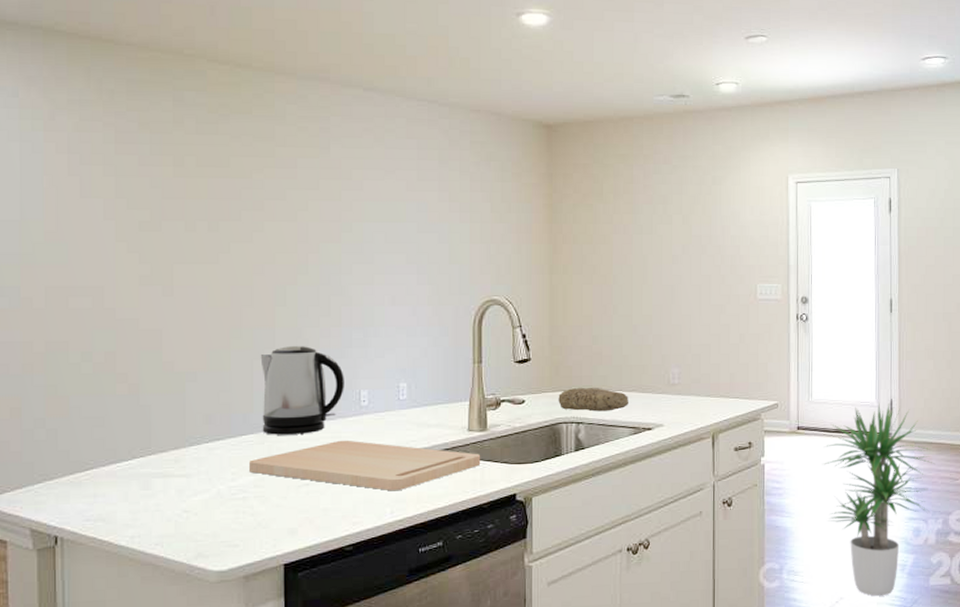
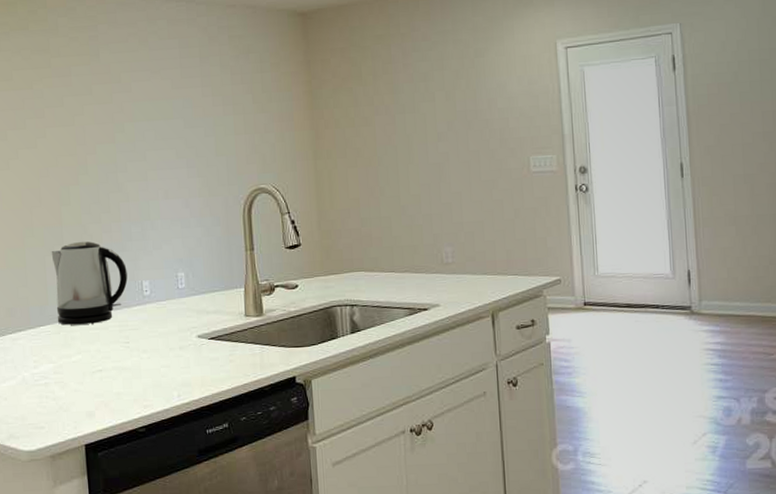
cutting board: present [249,440,481,491] -> none [48,328,260,376]
sponge: present [558,388,628,412] -> none [330,270,402,294]
potted plant: present [822,403,935,596] -> none [614,274,745,479]

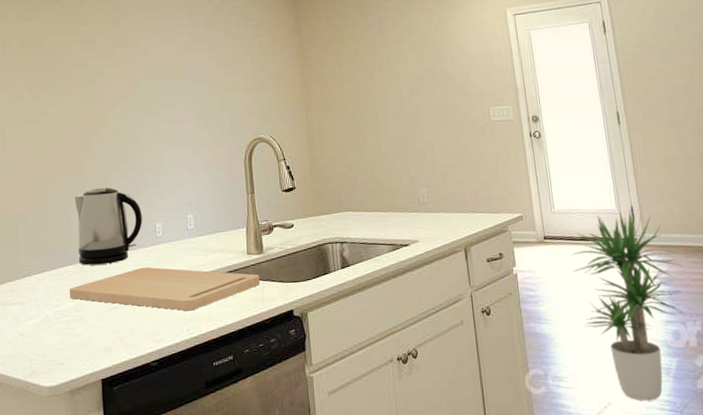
cutting board: none [48,328,260,376] -> present [70,267,261,311]
potted plant: none [614,274,745,479] -> present [571,210,687,400]

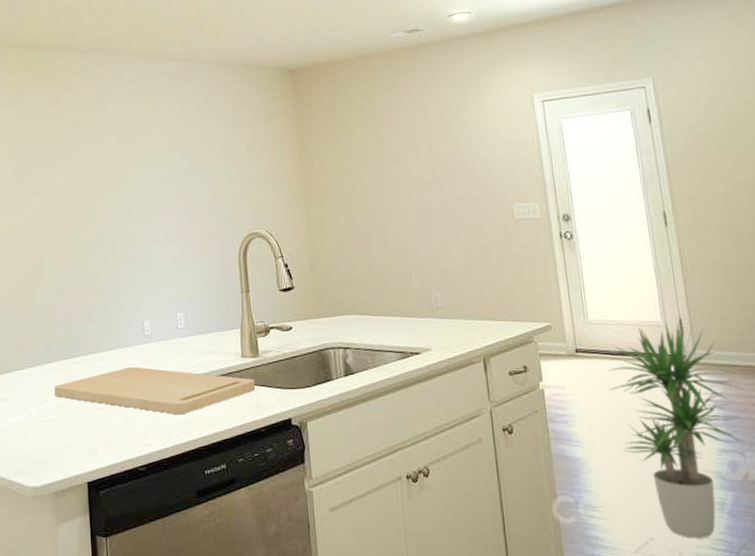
kettle: present [74,187,142,265] -> none [59,281,130,363]

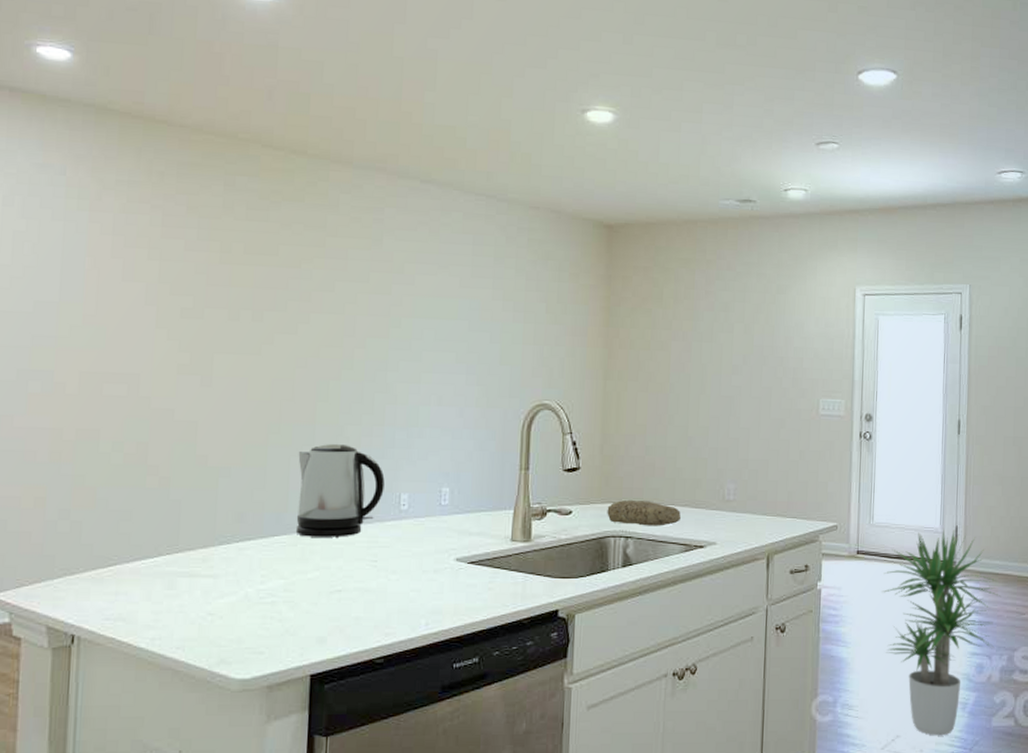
cutting board: present [54,366,256,415] -> none [280,545,524,602]
kettle: none [59,281,130,363] -> present [295,443,385,537]
sponge: none [323,313,393,337] -> present [607,500,681,526]

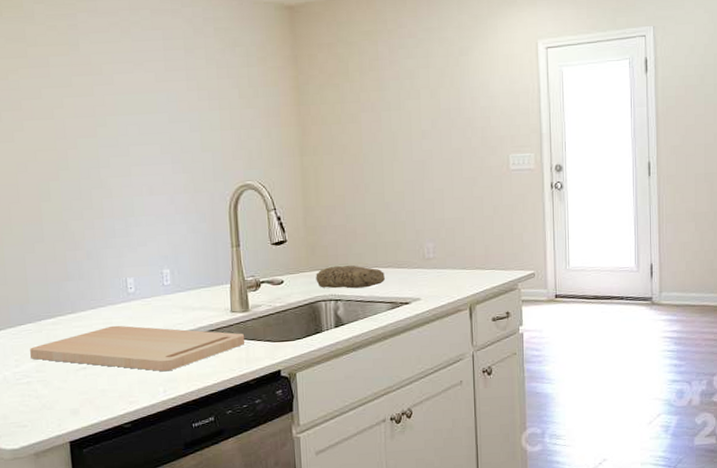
cutting board: none [280,545,524,602] -> present [30,325,245,372]
kettle: present [295,443,385,537] -> none [31,238,112,324]
potted plant: present [881,529,1001,735] -> none [581,267,699,457]

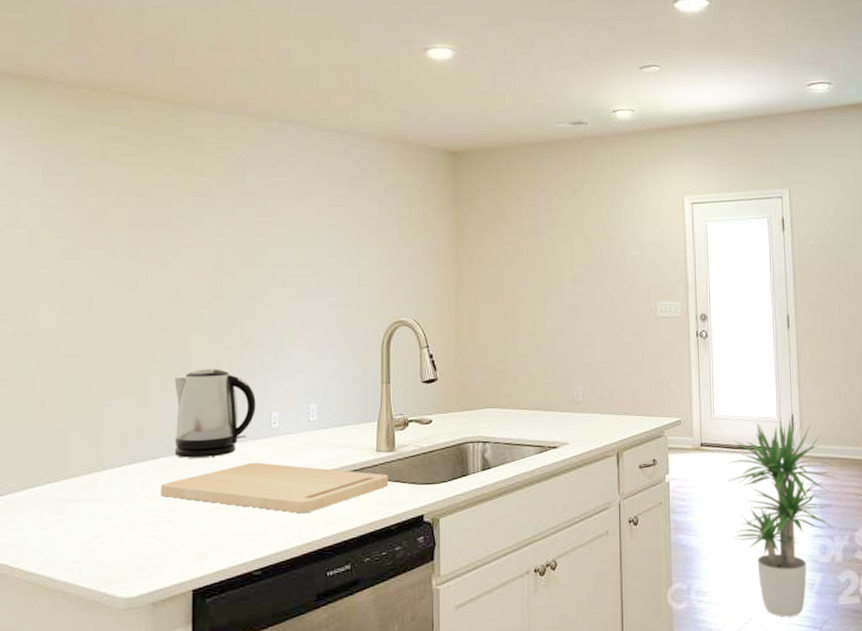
kettle: none [31,238,112,324] -> present [174,368,256,458]
sponge: present [316,265,385,289] -> none [465,407,534,431]
potted plant: none [581,267,699,457] -> present [726,418,839,616]

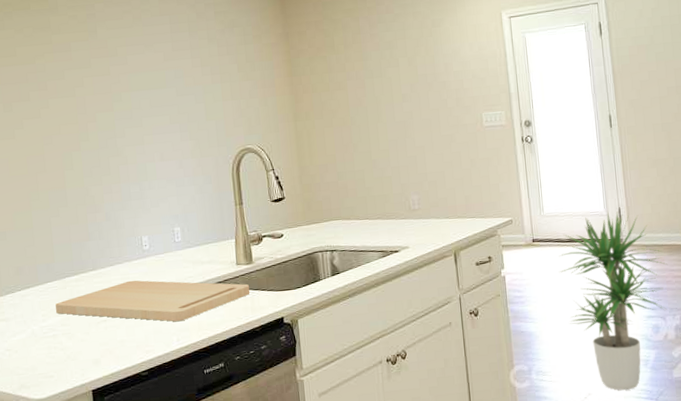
kettle: present [174,368,256,458] -> none [56,202,128,281]

